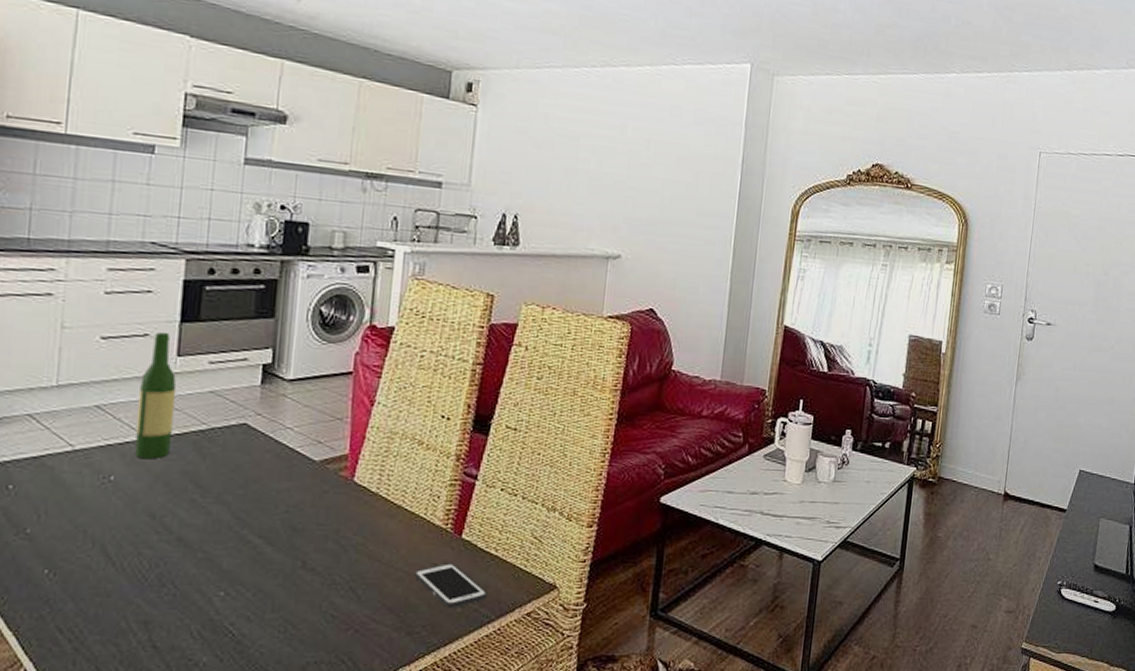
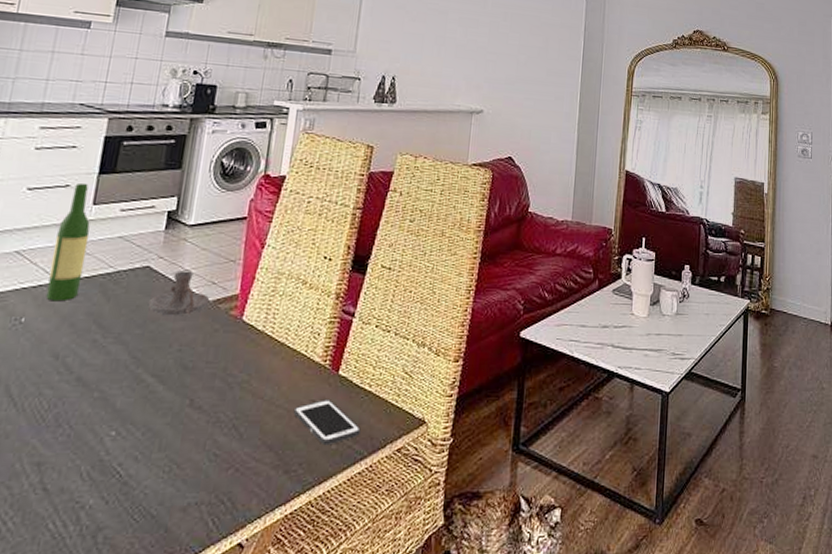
candle holder: none [248,428,317,477] -> present [148,271,210,316]

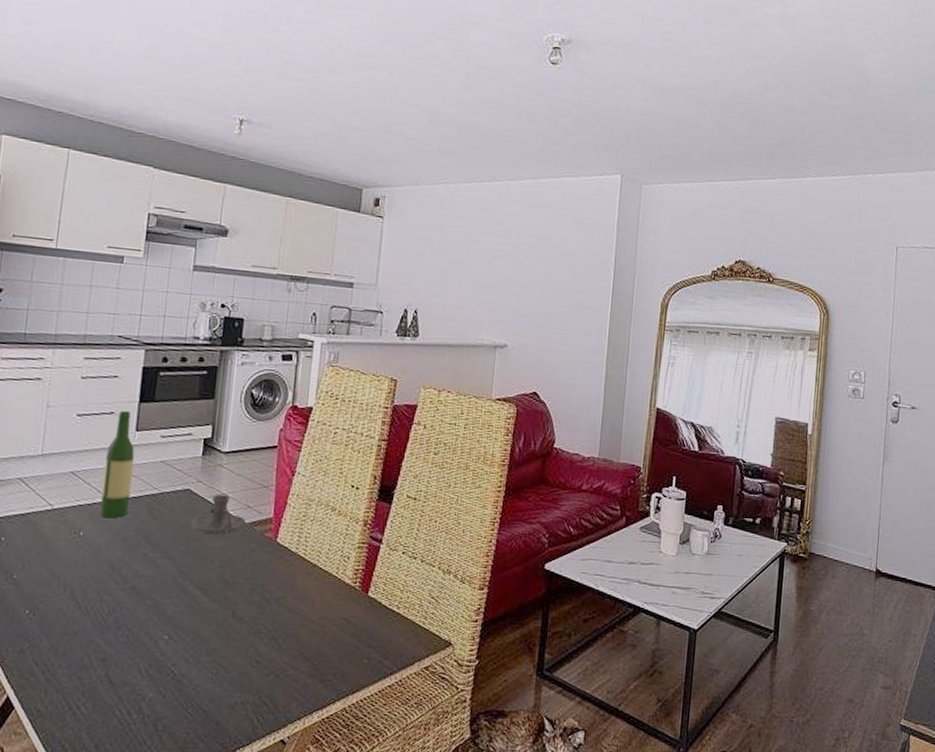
cell phone: present [293,400,361,446] -> none [326,618,390,660]

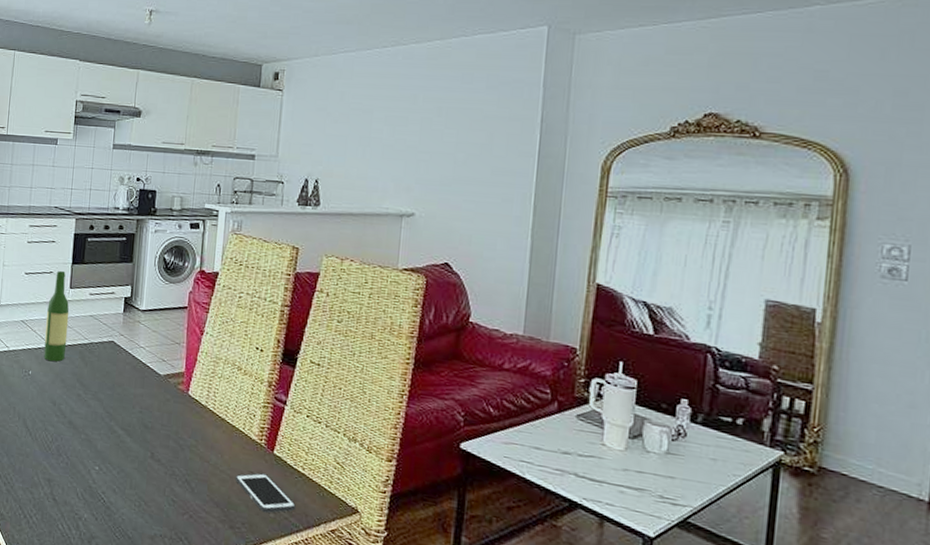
candle holder: present [190,494,246,536] -> none [115,347,162,385]
cell phone: none [326,618,390,660] -> present [235,473,296,513]

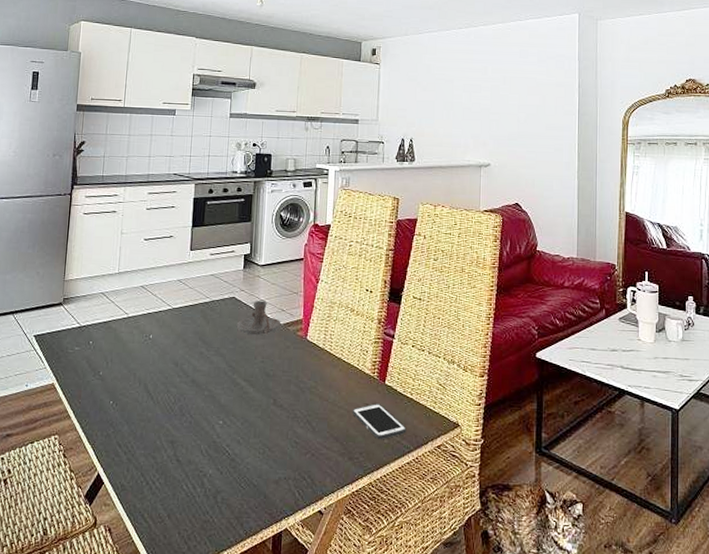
wine bottle: present [44,271,69,362] -> none [165,235,190,323]
candle holder: none [115,347,162,385] -> present [236,300,281,336]

